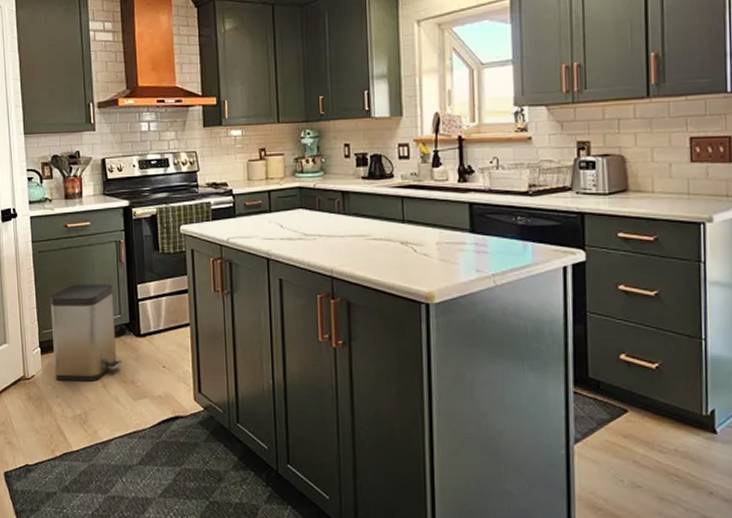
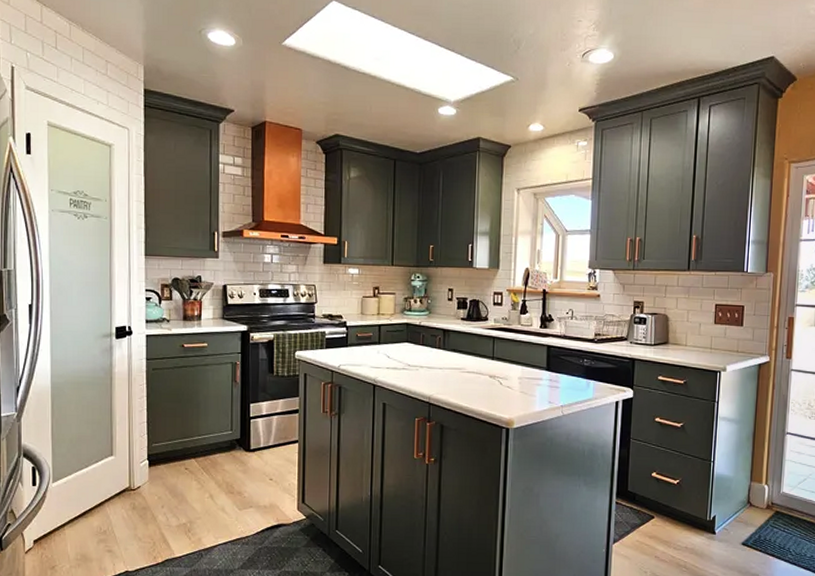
pedal bin: present [50,284,123,382] -> none [161,401,231,493]

